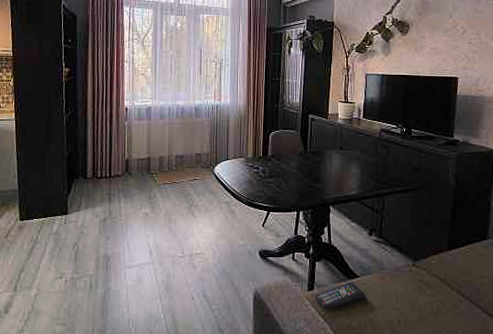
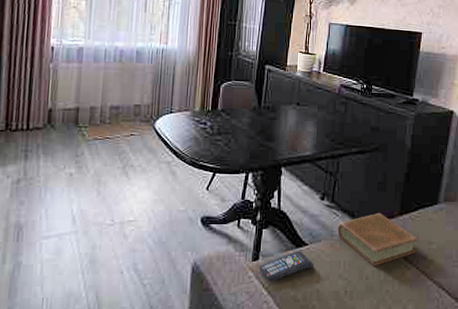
book: none [386,248,468,298] -> present [337,213,417,266]

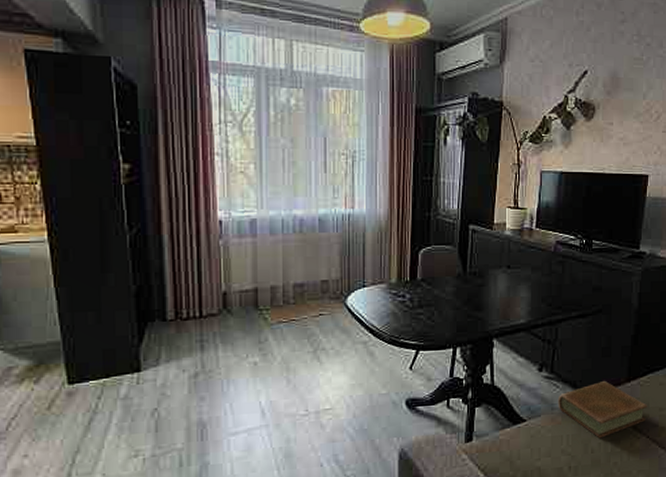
remote control: present [258,251,315,282] -> none [473,428,534,463]

